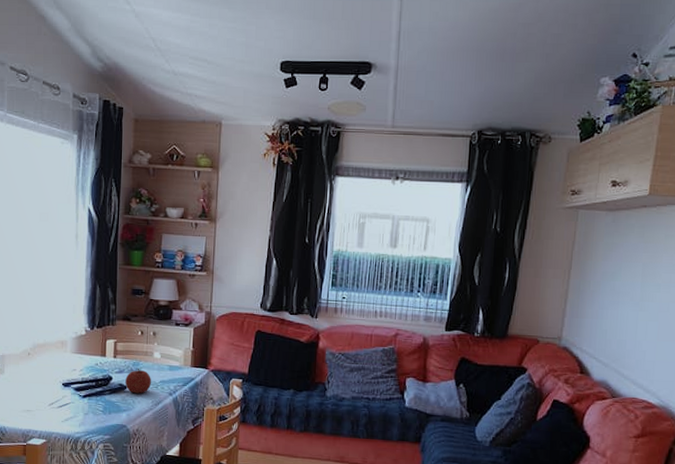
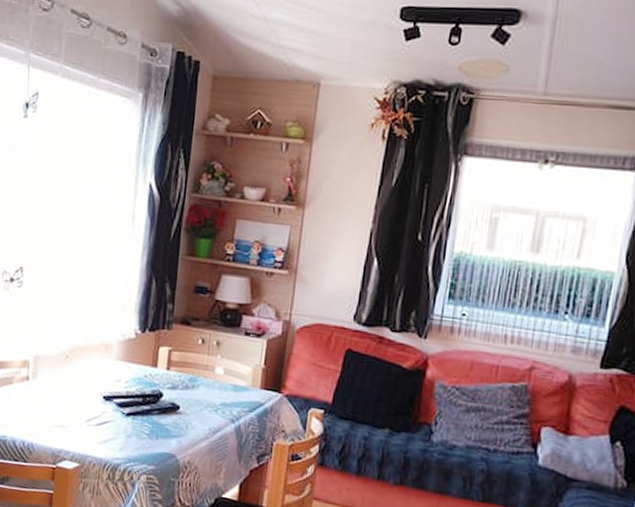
fruit: present [125,368,151,394] -> none [178,385,210,418]

